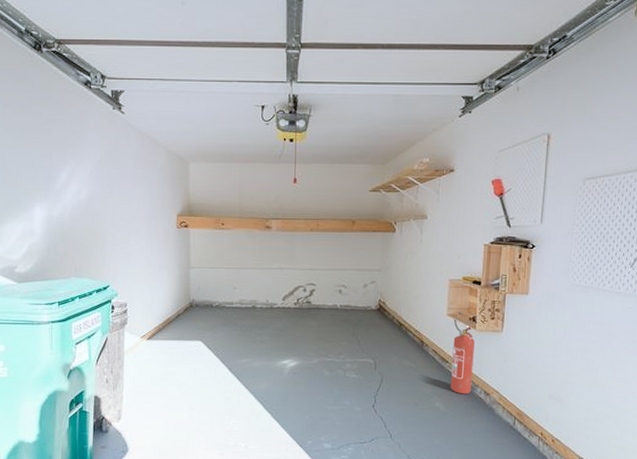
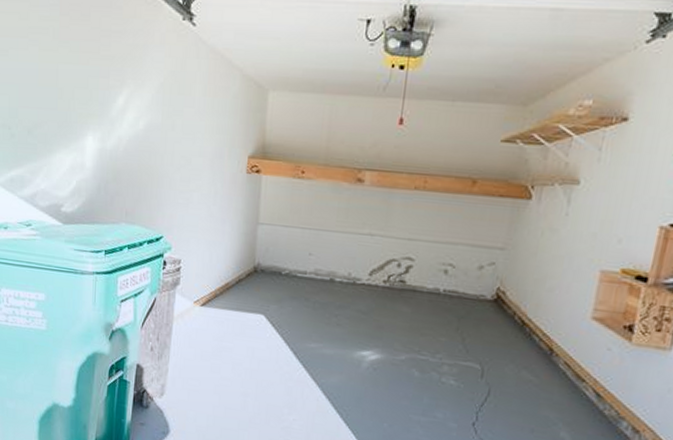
fire extinguisher: present [450,312,475,395] -> none [583,315,628,428]

